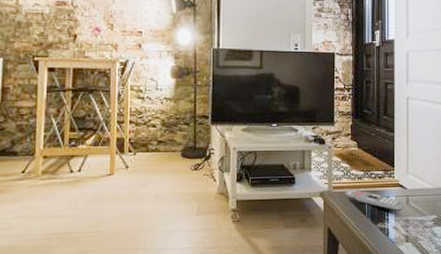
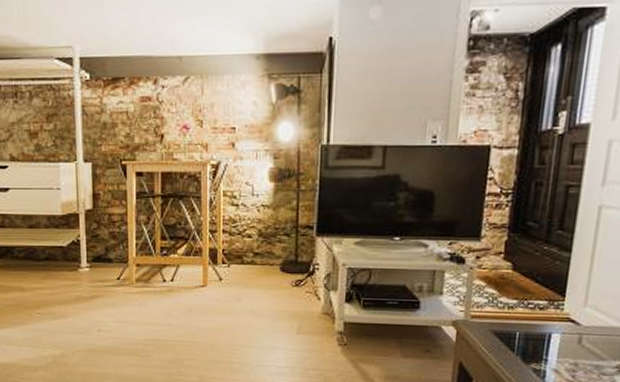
remote control: present [345,188,405,212] -> none [487,319,575,352]

